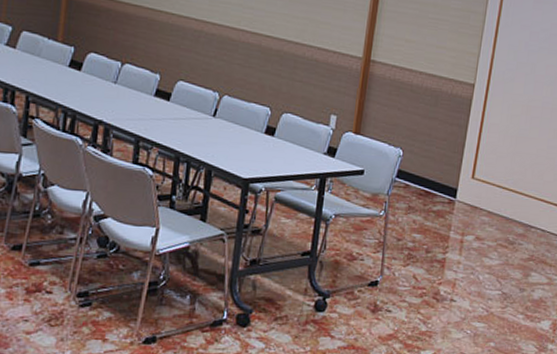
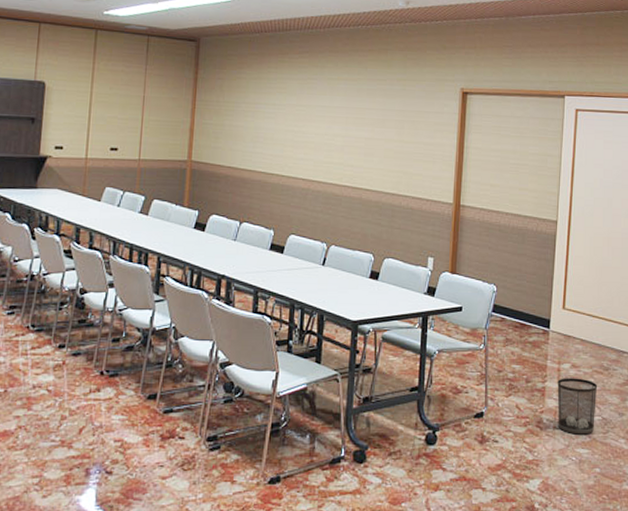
waste bin: none [455,250,501,309] -> present [557,378,598,435]

